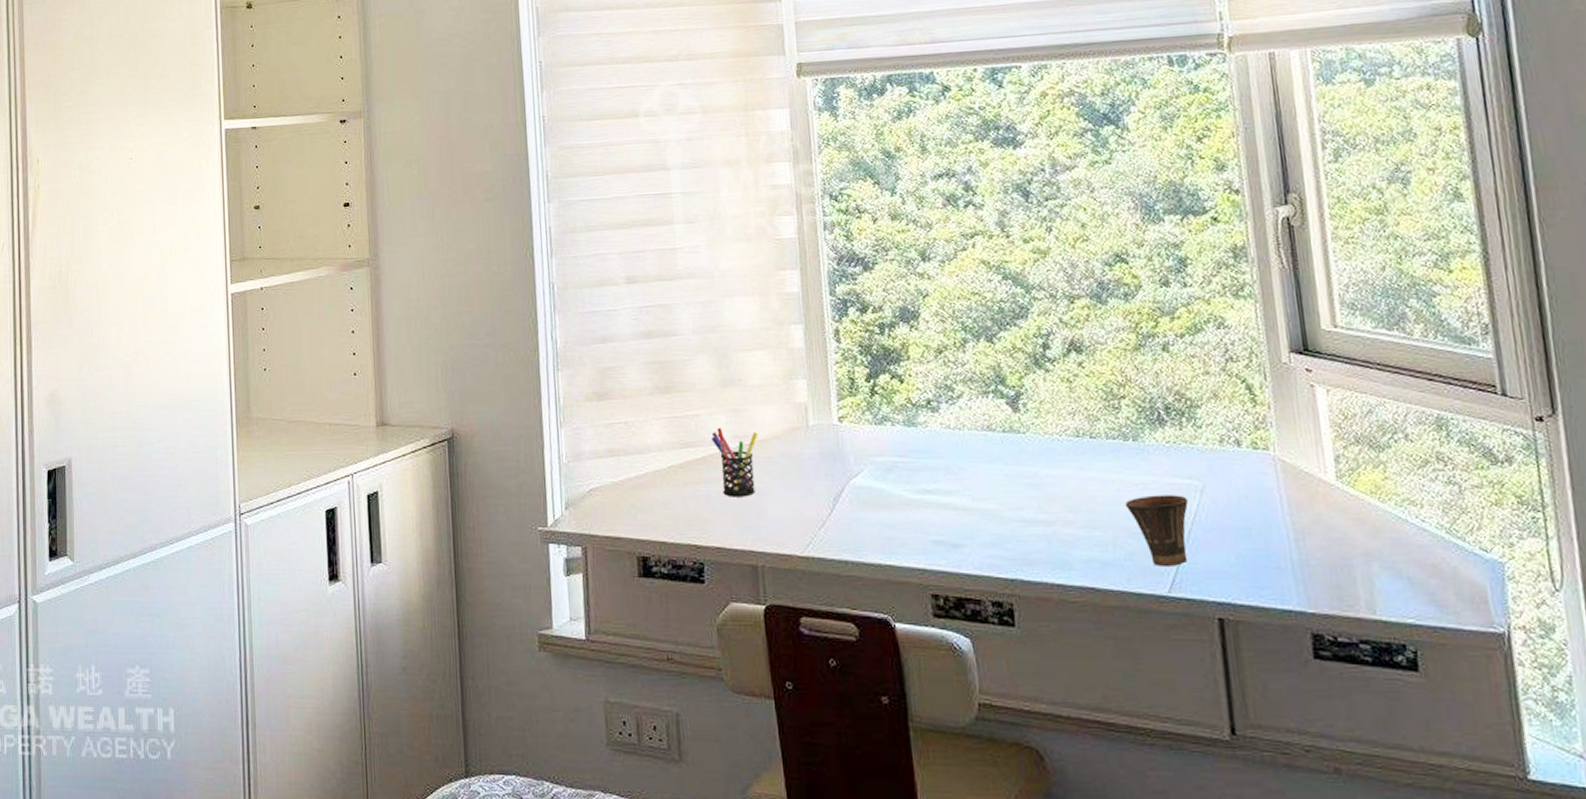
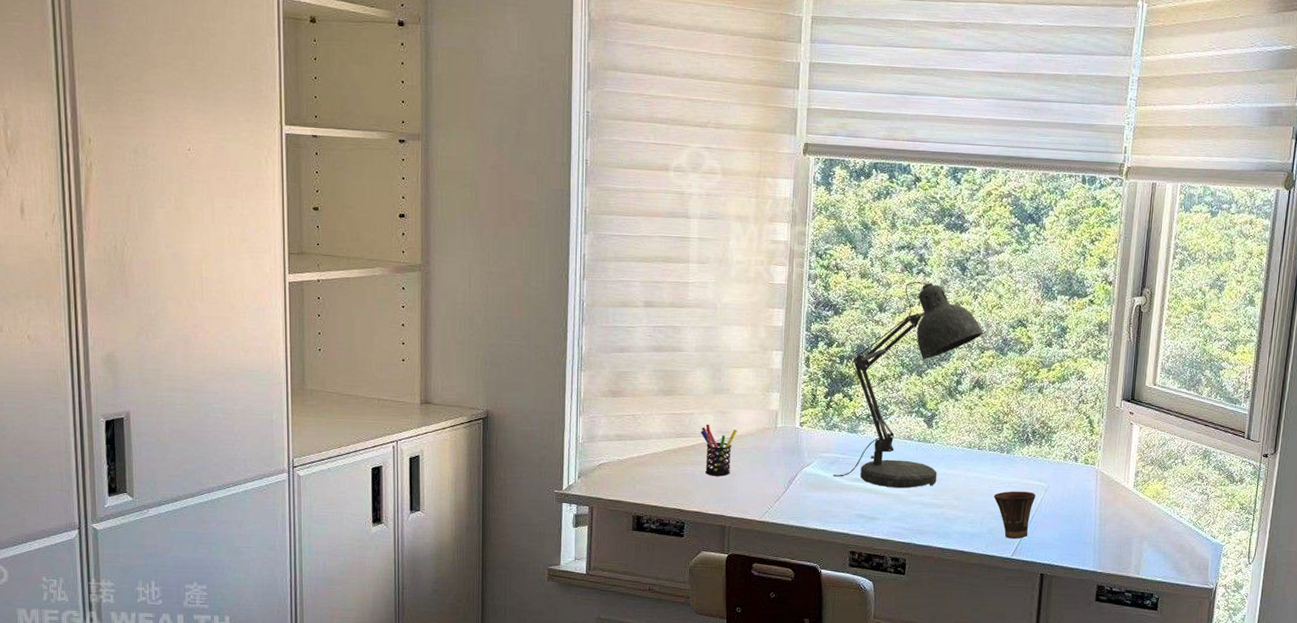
desk lamp: none [893,217,1069,500] -> present [833,282,984,488]

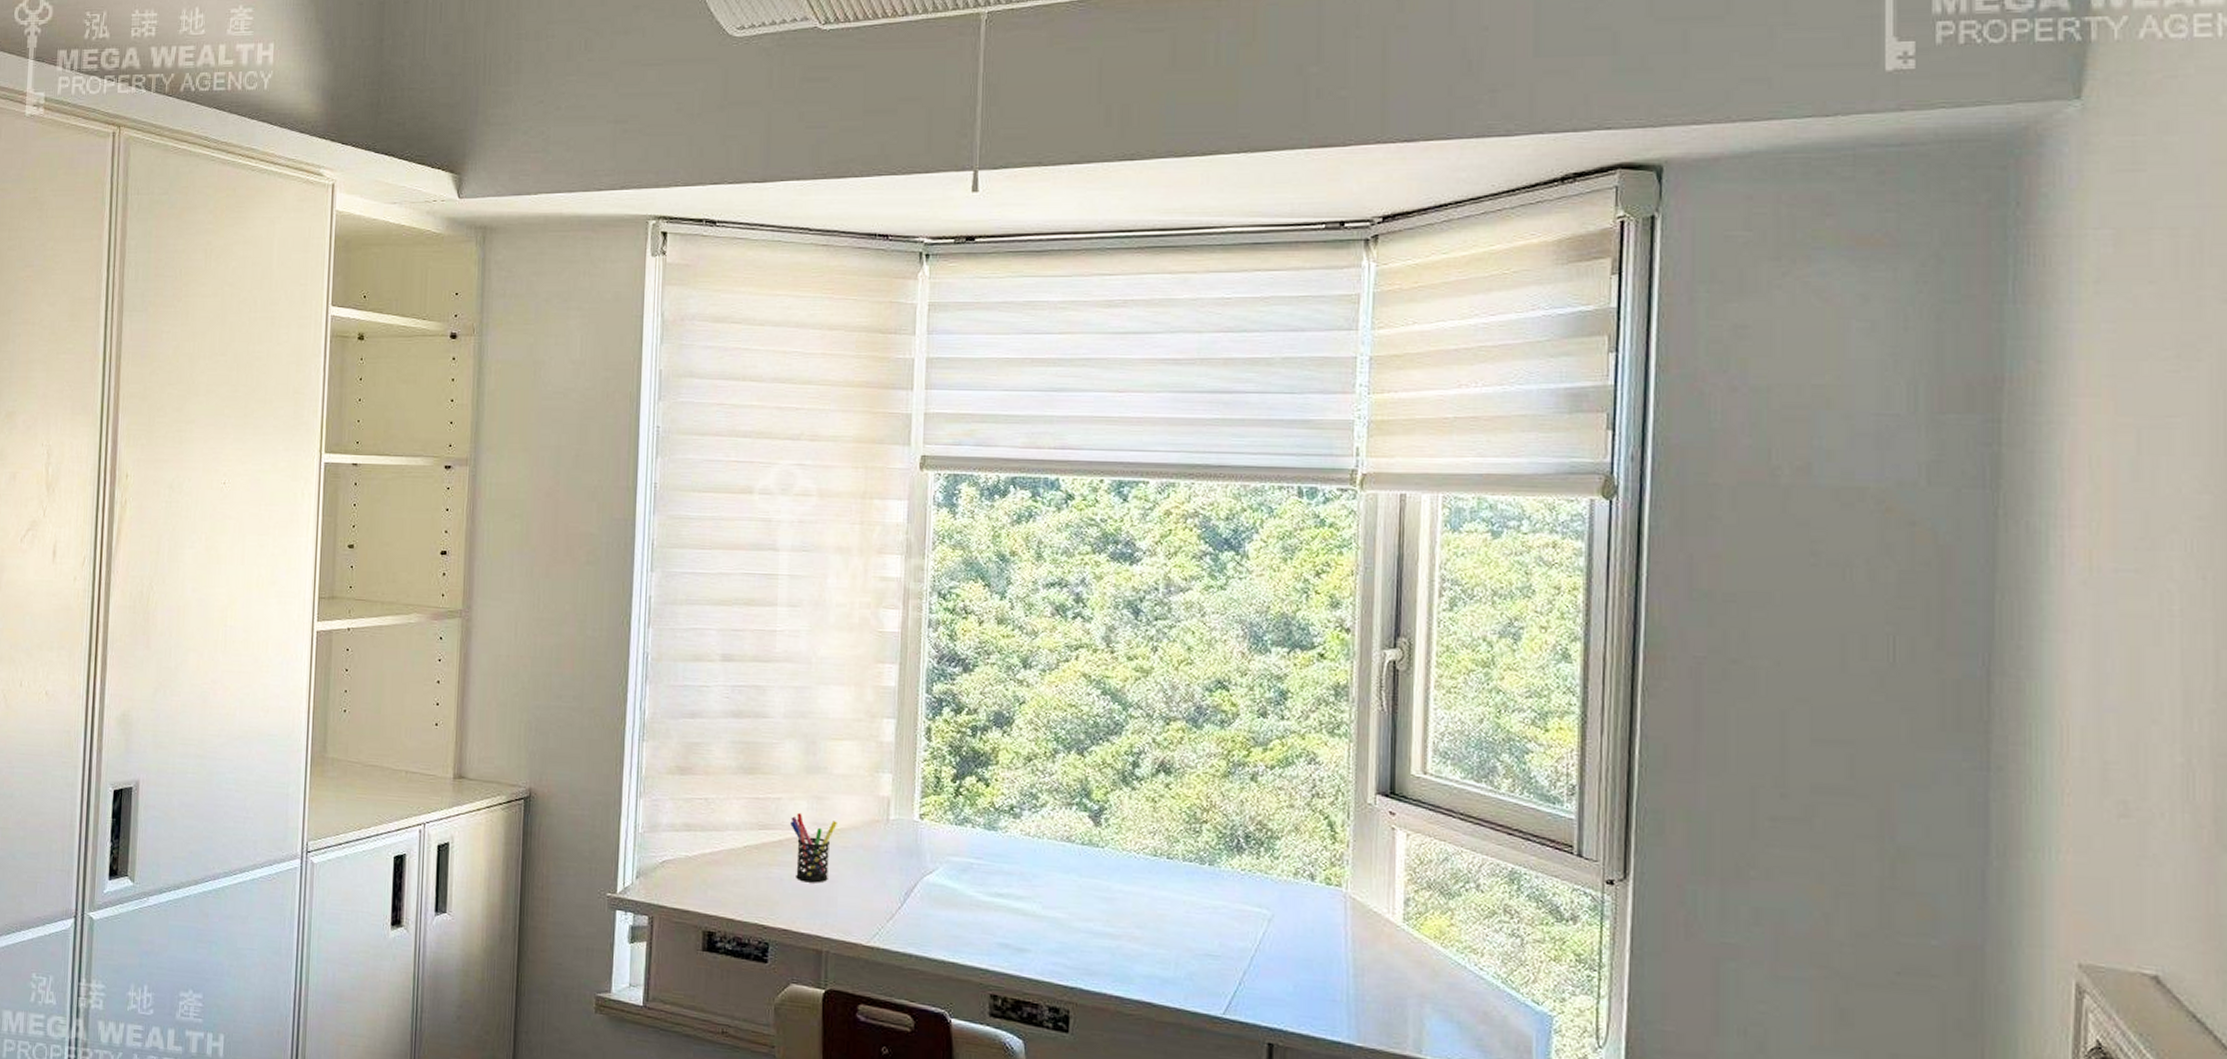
desk lamp: present [833,282,984,488] -> none [966,629,1168,909]
cup: present [993,491,1036,539] -> none [1192,919,1254,990]

